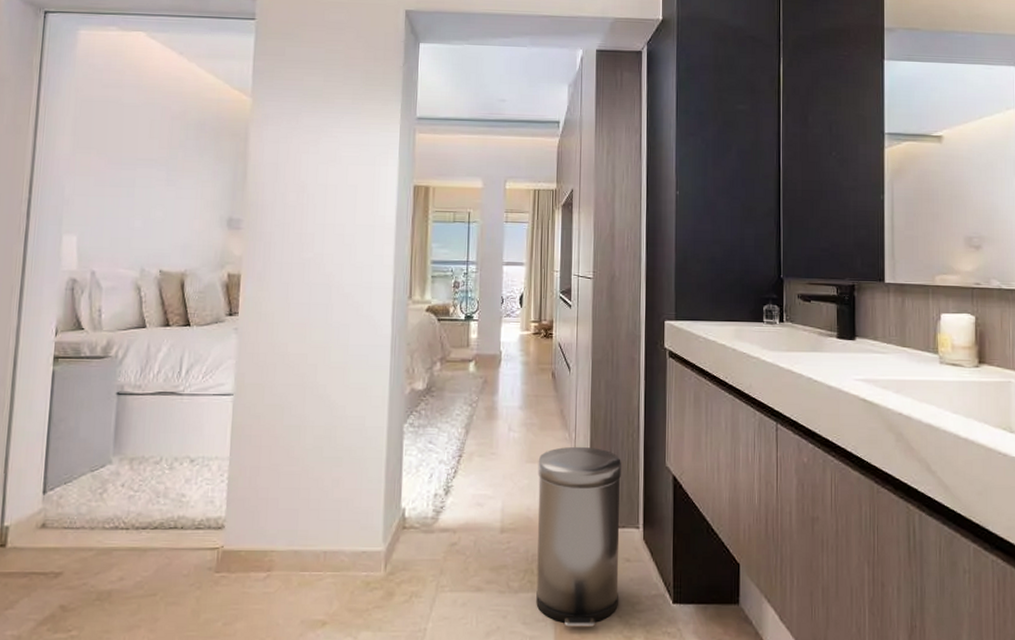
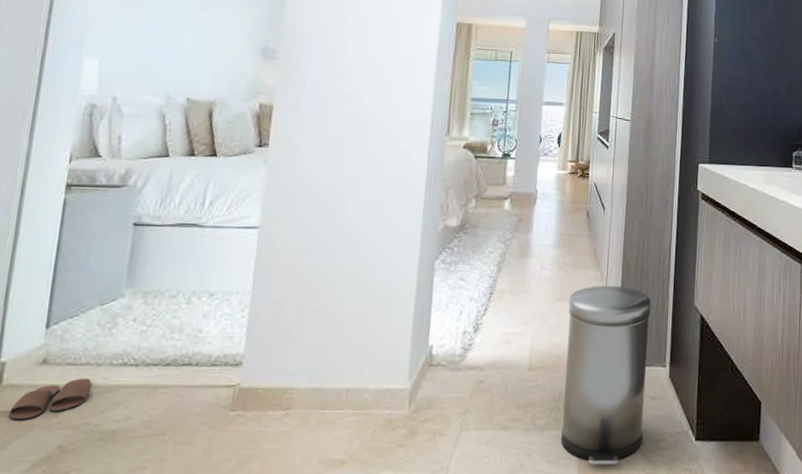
slipper: none [15,541,86,581] -> present [9,378,91,420]

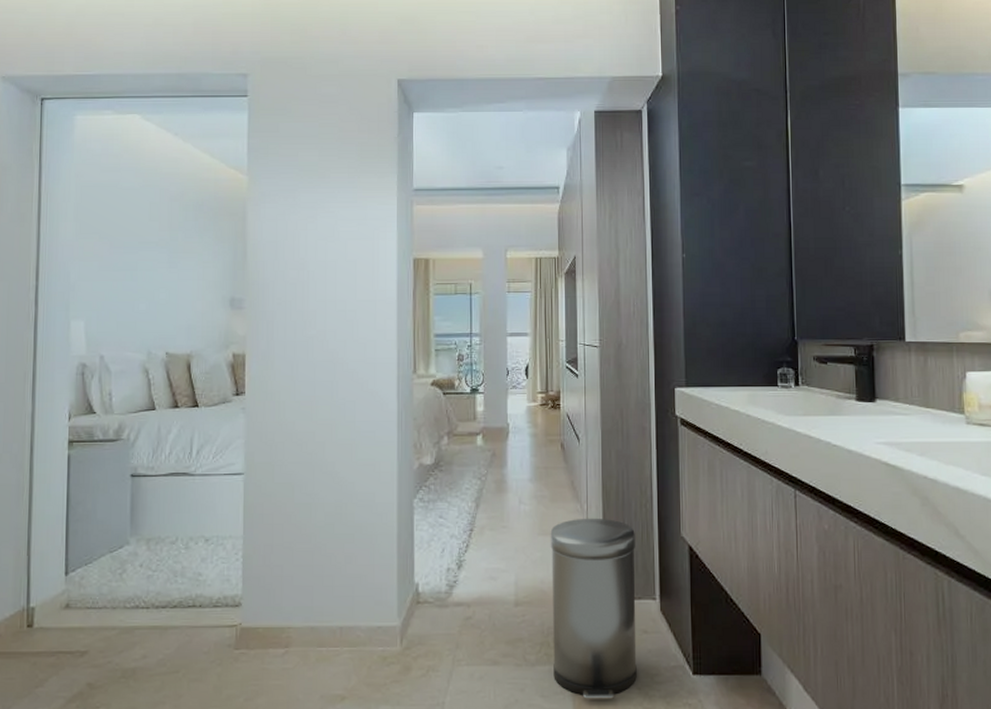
slipper: present [9,378,91,420] -> none [43,620,109,660]

